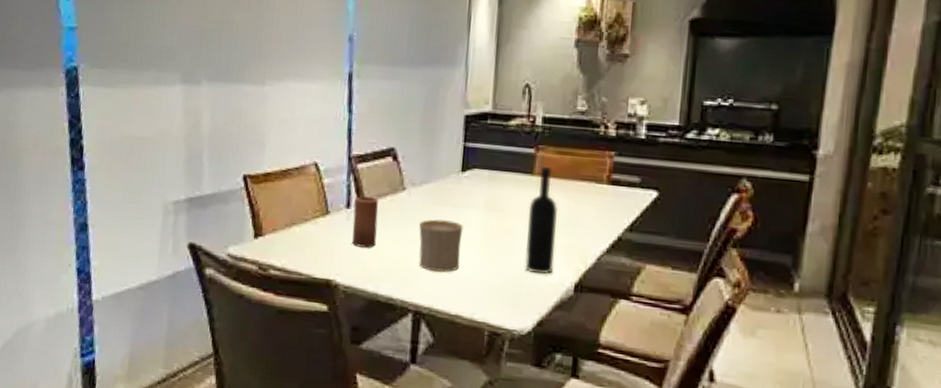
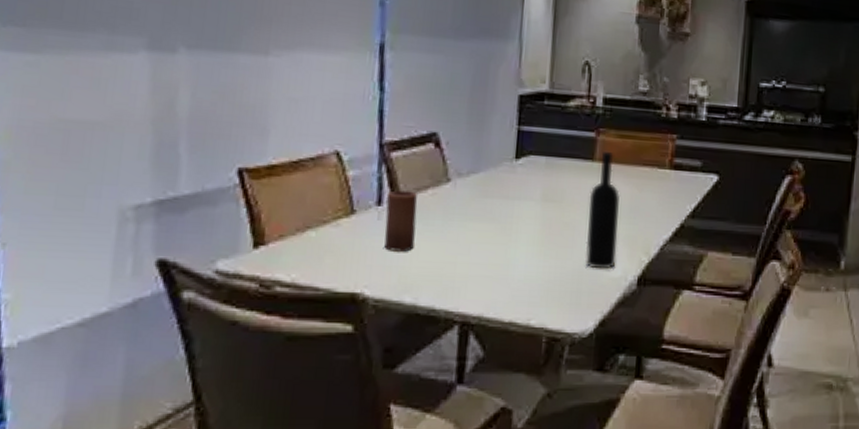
cup: present [418,219,463,273] -> none [466,214,518,275]

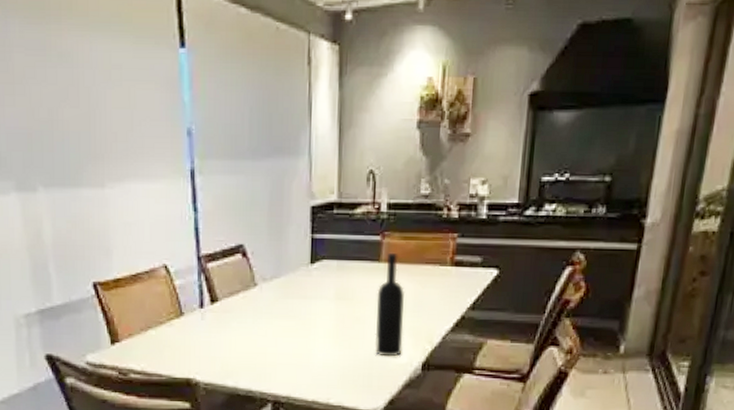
candle: present [384,190,418,252] -> none [207,295,232,345]

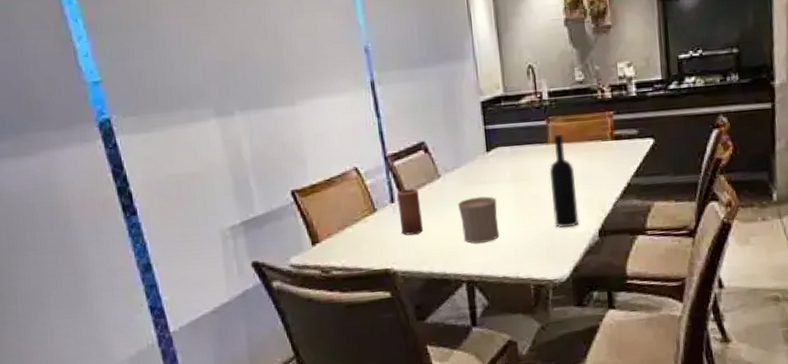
candle: none [207,295,232,345] -> present [397,188,423,235]
cup: none [273,312,315,363] -> present [458,196,500,244]

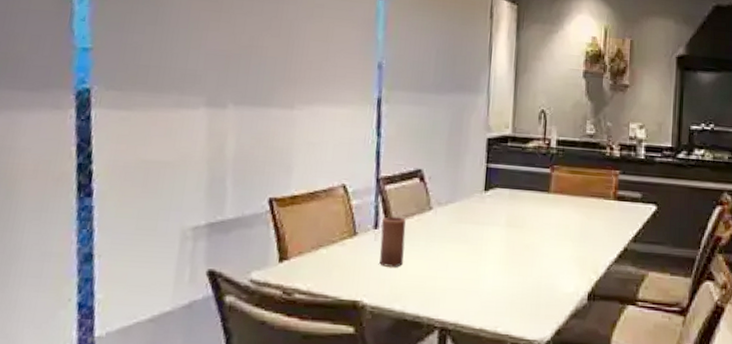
cup: present [458,196,500,244] -> none [444,237,487,289]
wine bottle: present [549,133,579,228] -> none [543,184,573,286]

